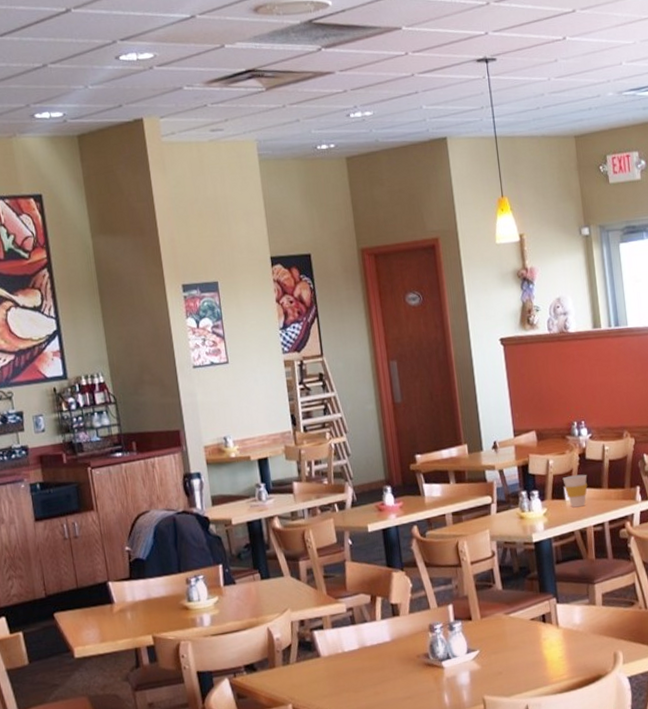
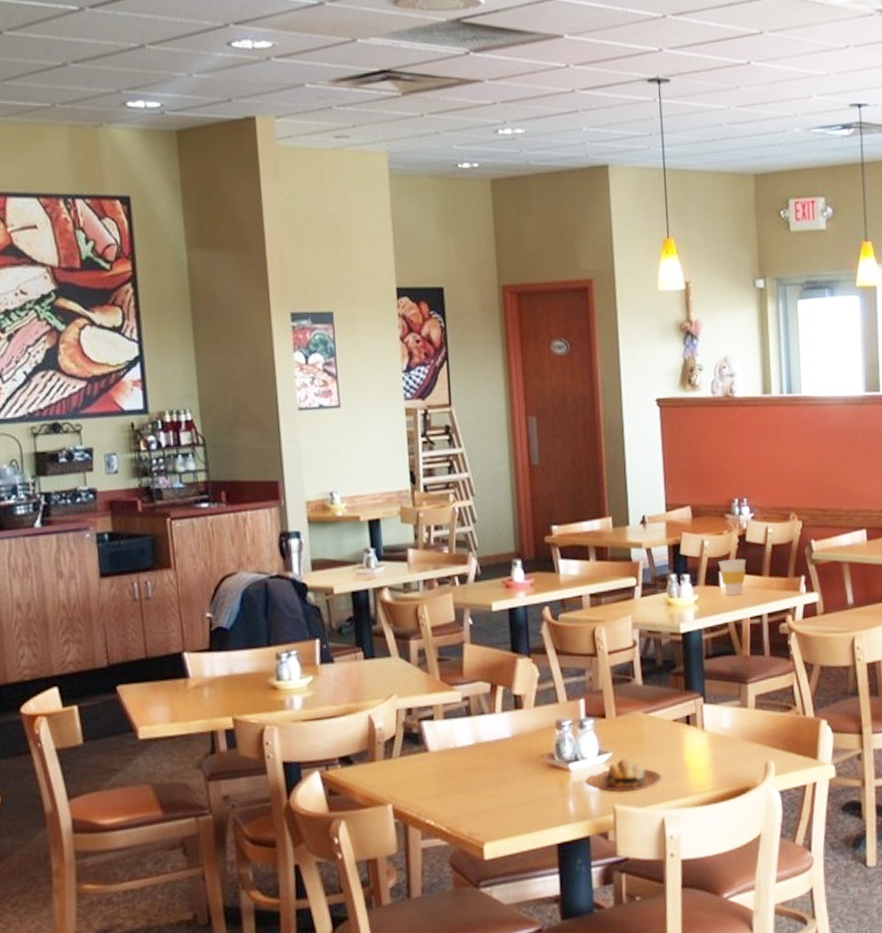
sandwich: none [456,655,525,685] -> present [584,758,663,793]

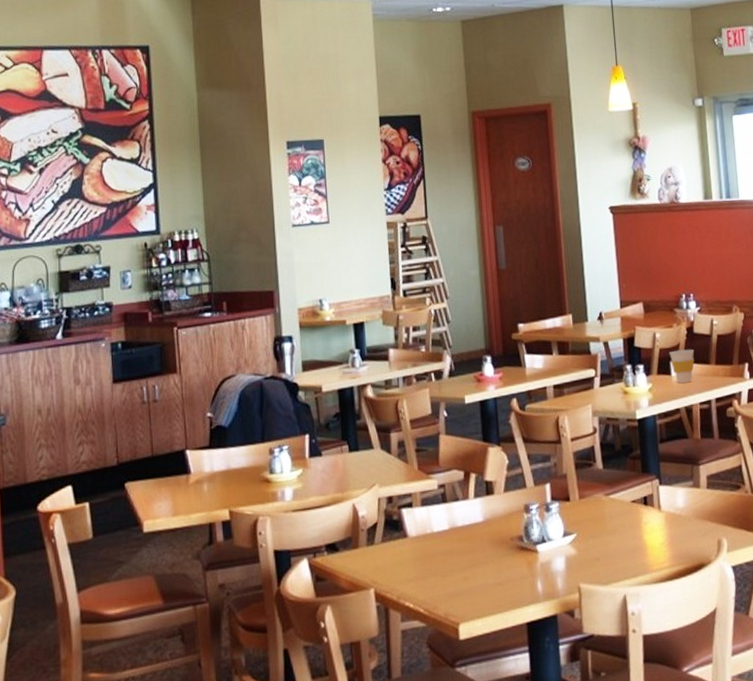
sandwich: present [584,758,663,793] -> none [551,539,624,572]

